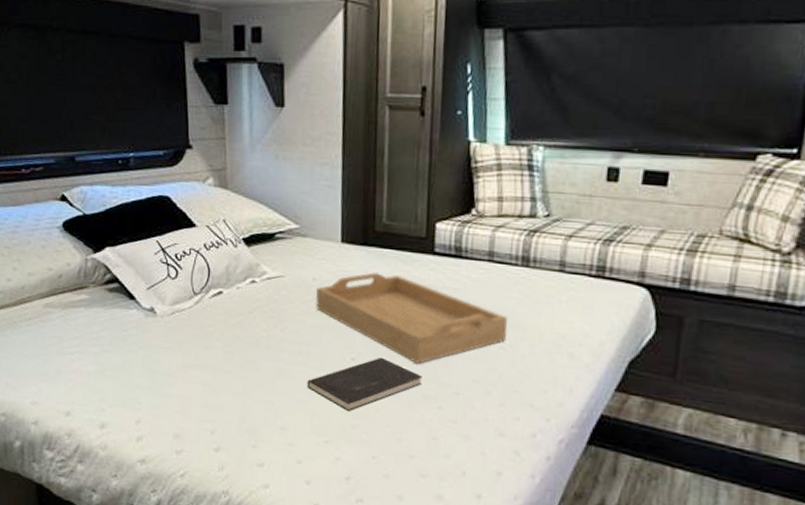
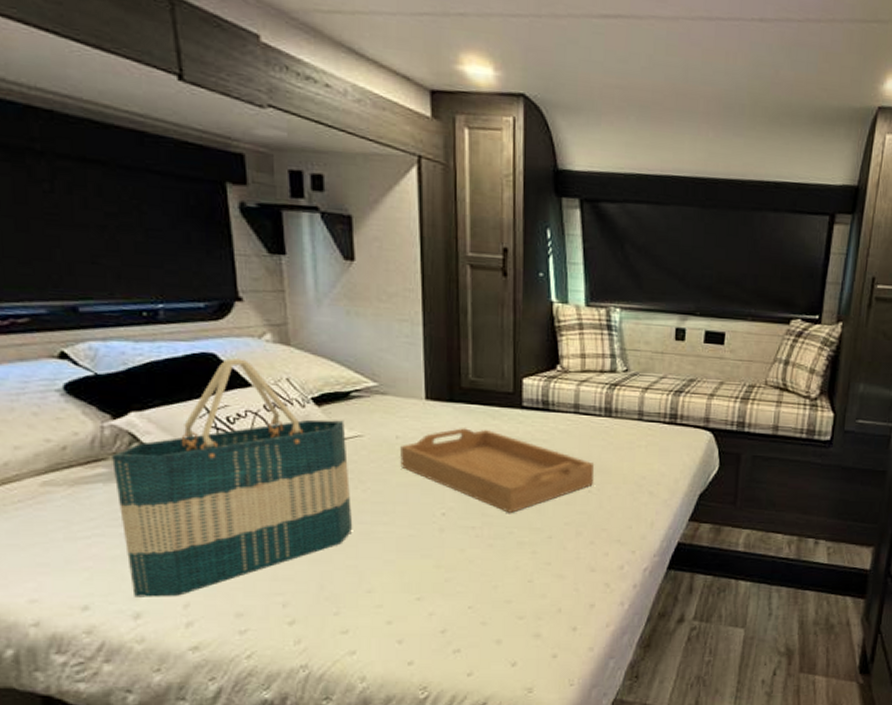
tote bag: none [92,201,272,413] -> present [112,358,353,597]
hardcover book: present [307,356,422,412] -> none [394,509,516,567]

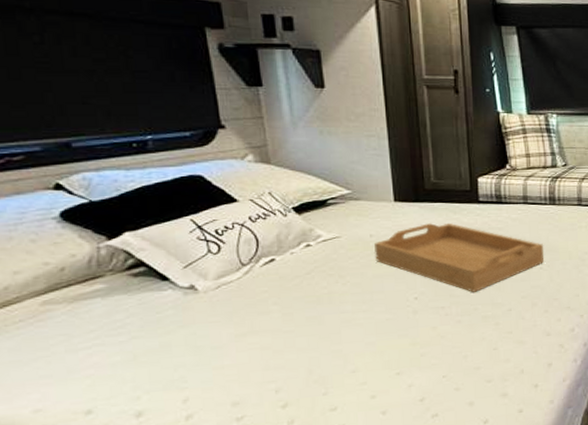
tote bag: present [112,358,353,597] -> none [108,178,336,398]

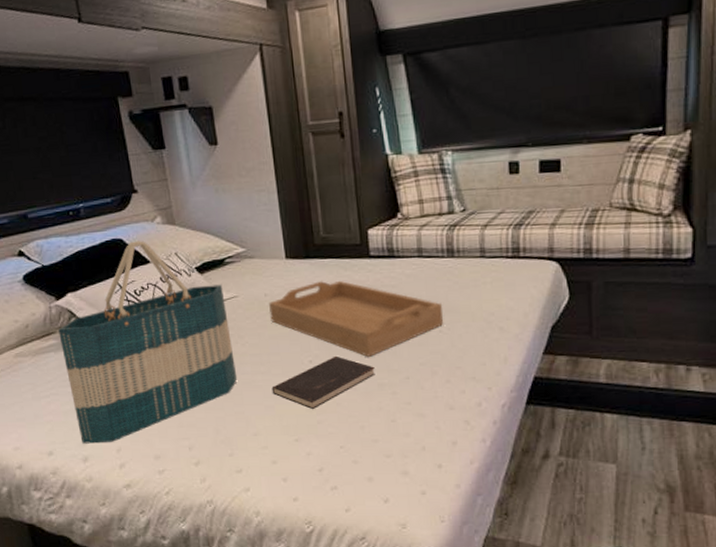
tote bag: none [108,178,336,398] -> present [58,241,238,444]
hardcover book: none [373,292,480,344] -> present [271,355,375,410]

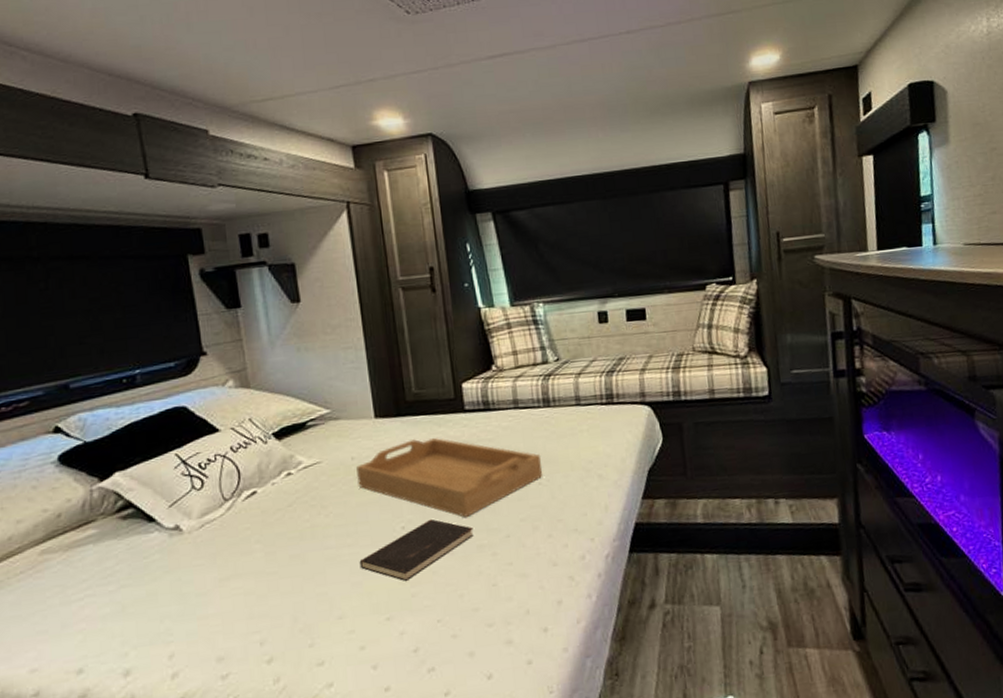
tote bag: present [58,241,238,444] -> none [100,407,320,654]

